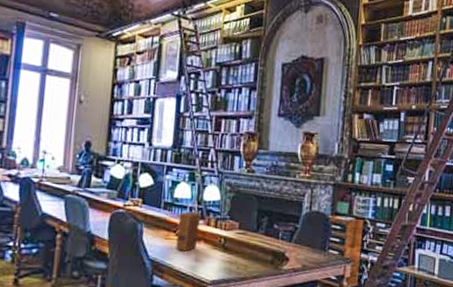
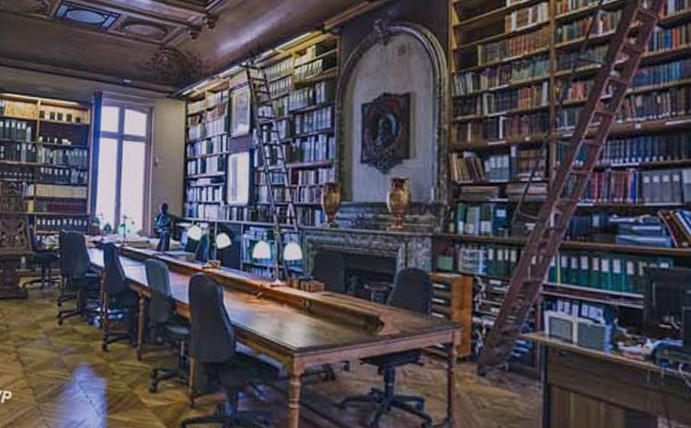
book: present [176,211,201,252] -> none [258,271,283,316]

